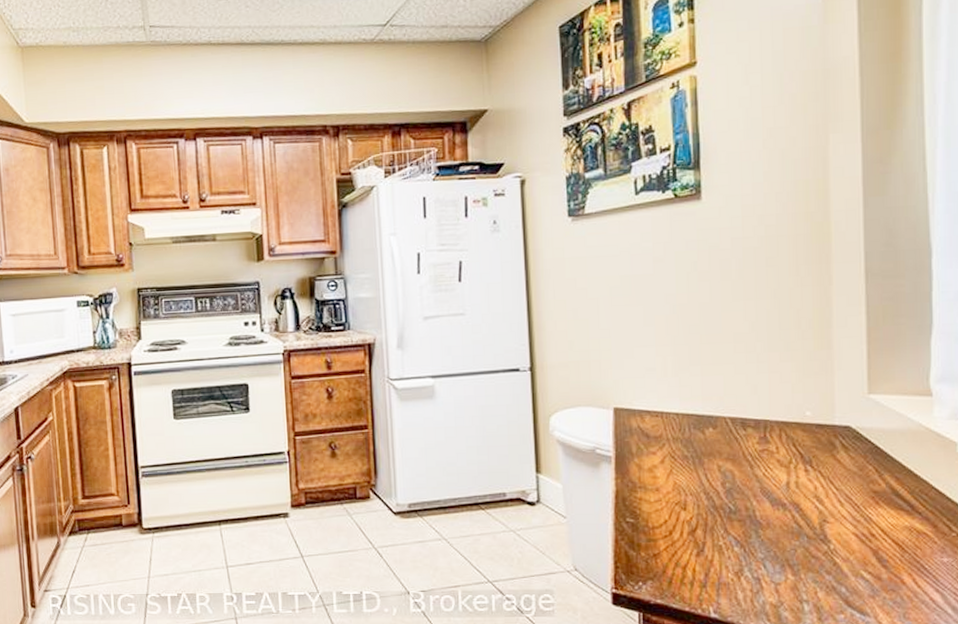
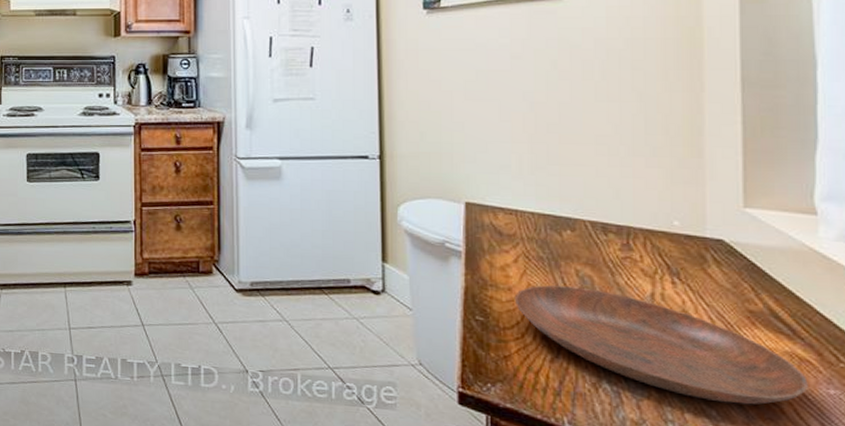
bowl: none [662,482,926,579] -> present [514,285,810,405]

